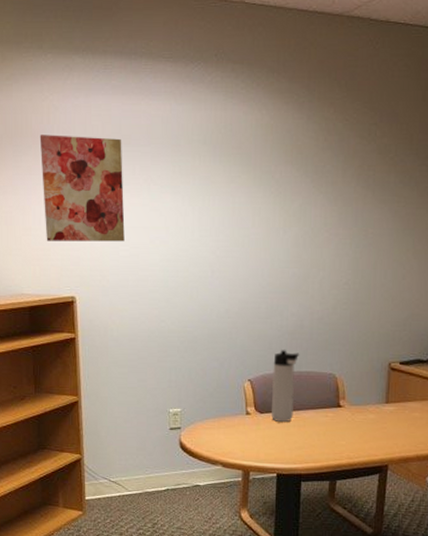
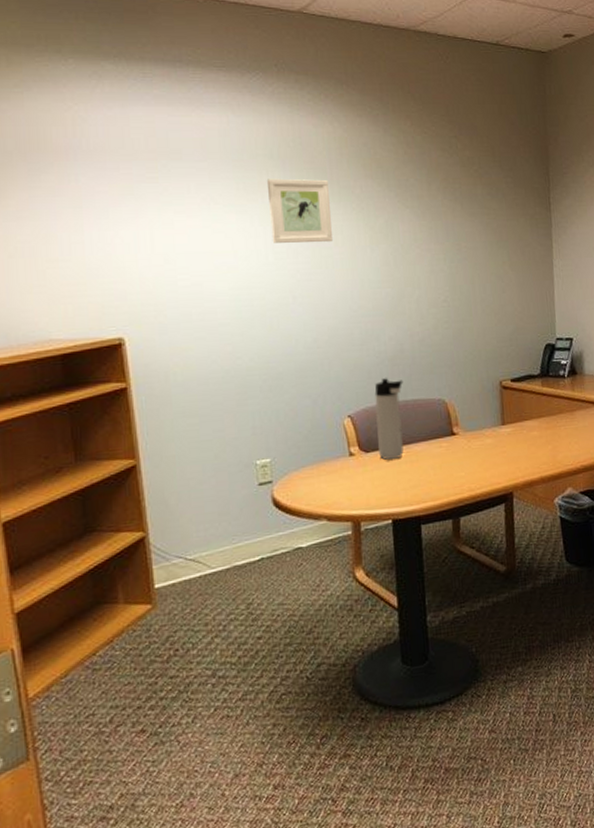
wall art: present [39,135,125,242] -> none [63,150,183,274]
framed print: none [198,163,252,223] -> present [266,178,334,243]

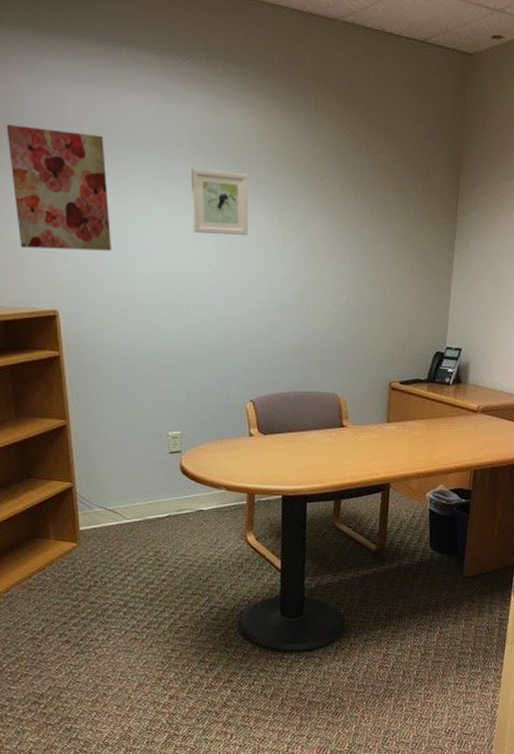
wall art: none [63,150,183,274] -> present [6,124,111,251]
thermos bottle: present [374,378,404,460] -> none [275,370,302,444]

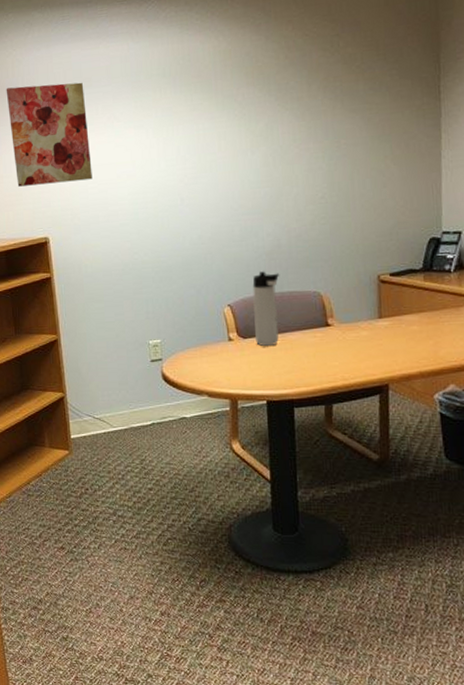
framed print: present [190,168,249,236] -> none [159,91,217,152]
thermos bottle: none [275,370,302,444] -> present [252,271,280,347]

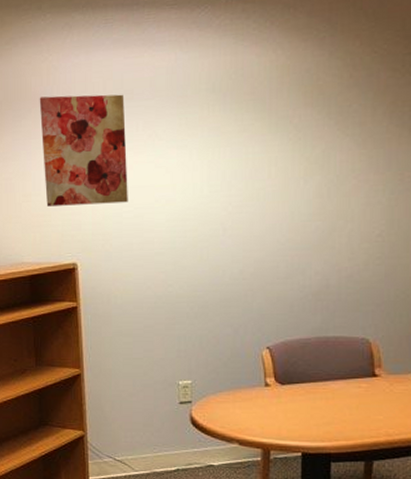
thermos bottle: present [252,271,280,347] -> none [295,313,326,395]

